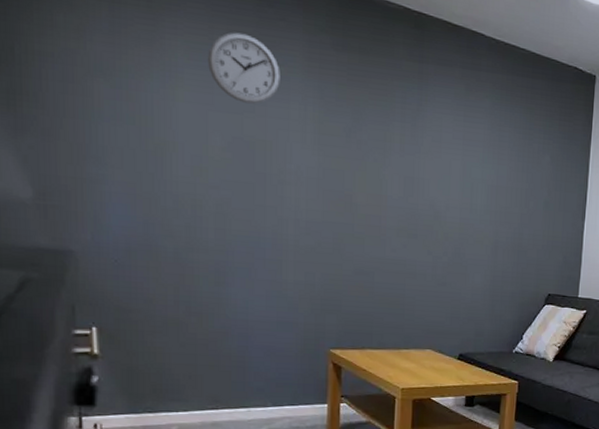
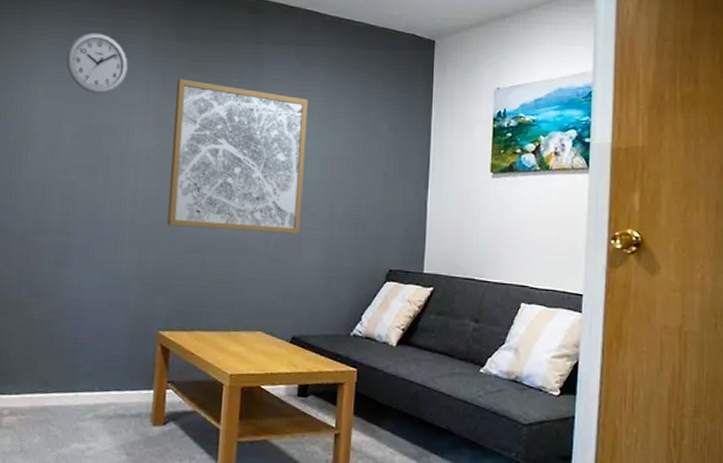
wall art: none [332,93,473,259] -> present [166,79,308,234]

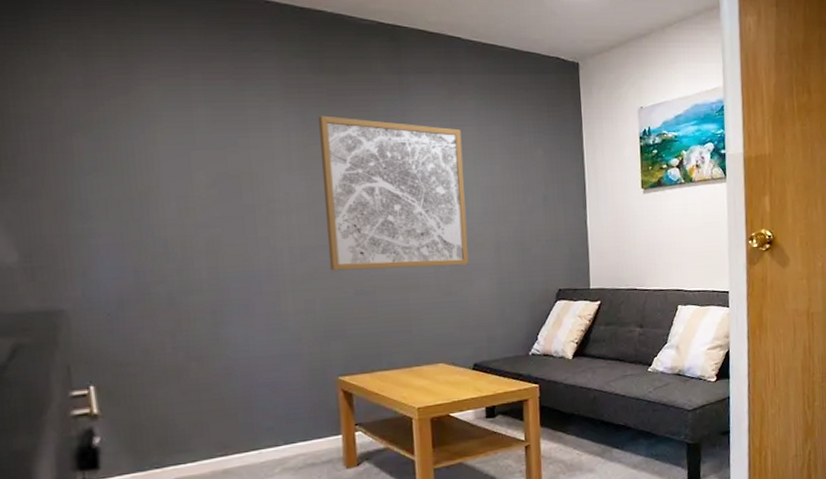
wall clock: present [66,33,128,94] -> none [185,69,261,137]

